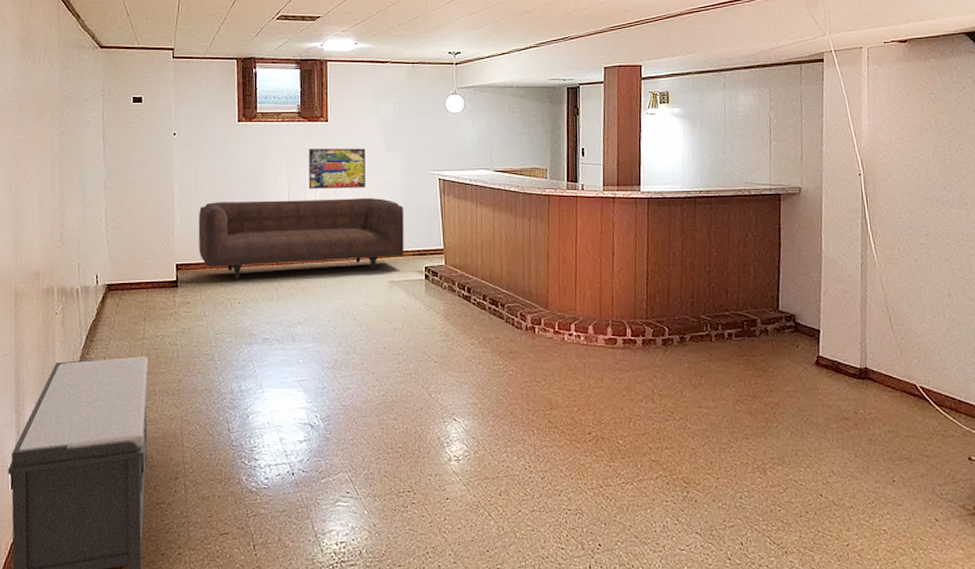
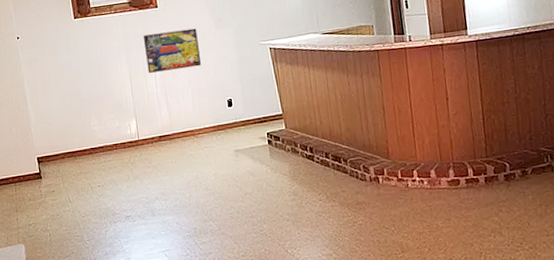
sofa: present [198,197,404,280] -> none [50,73,246,166]

